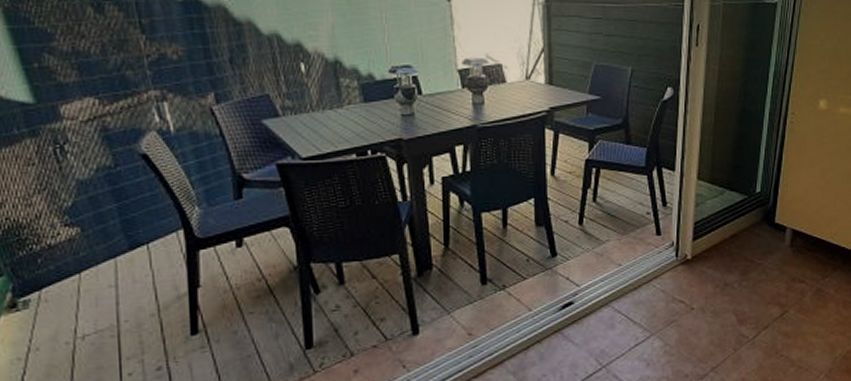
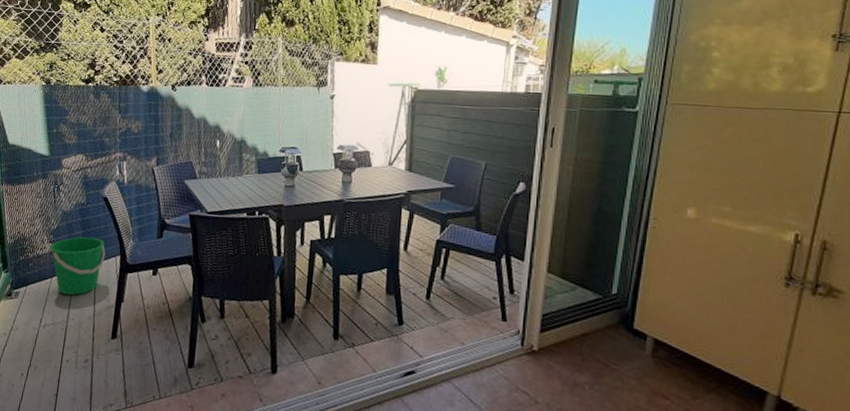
bucket: none [66,210,160,291] -> present [49,237,105,295]

